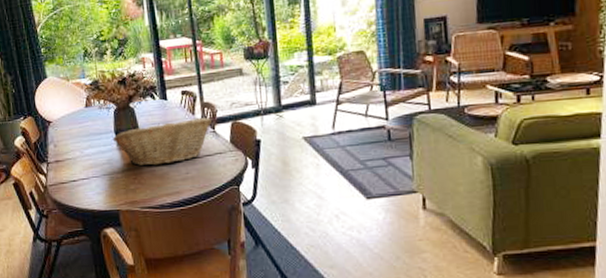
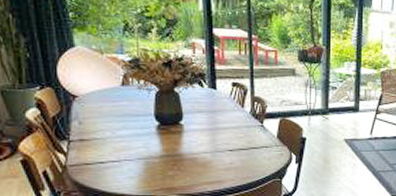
fruit basket: present [112,117,212,166] -> none [151,110,260,154]

